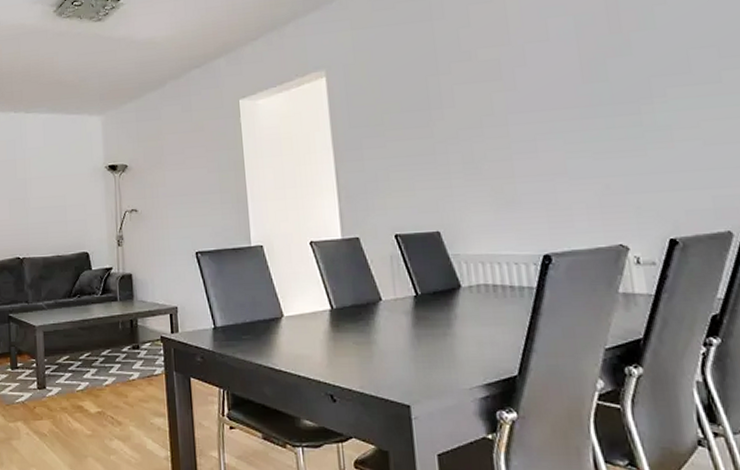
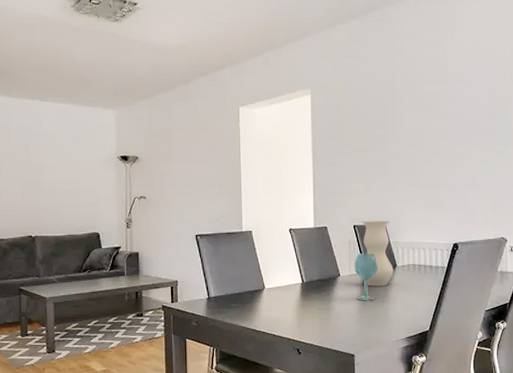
wine glass: none [399,270,435,334] -> present [354,253,378,301]
vase: none [404,227,457,314] -> present [361,220,394,286]

